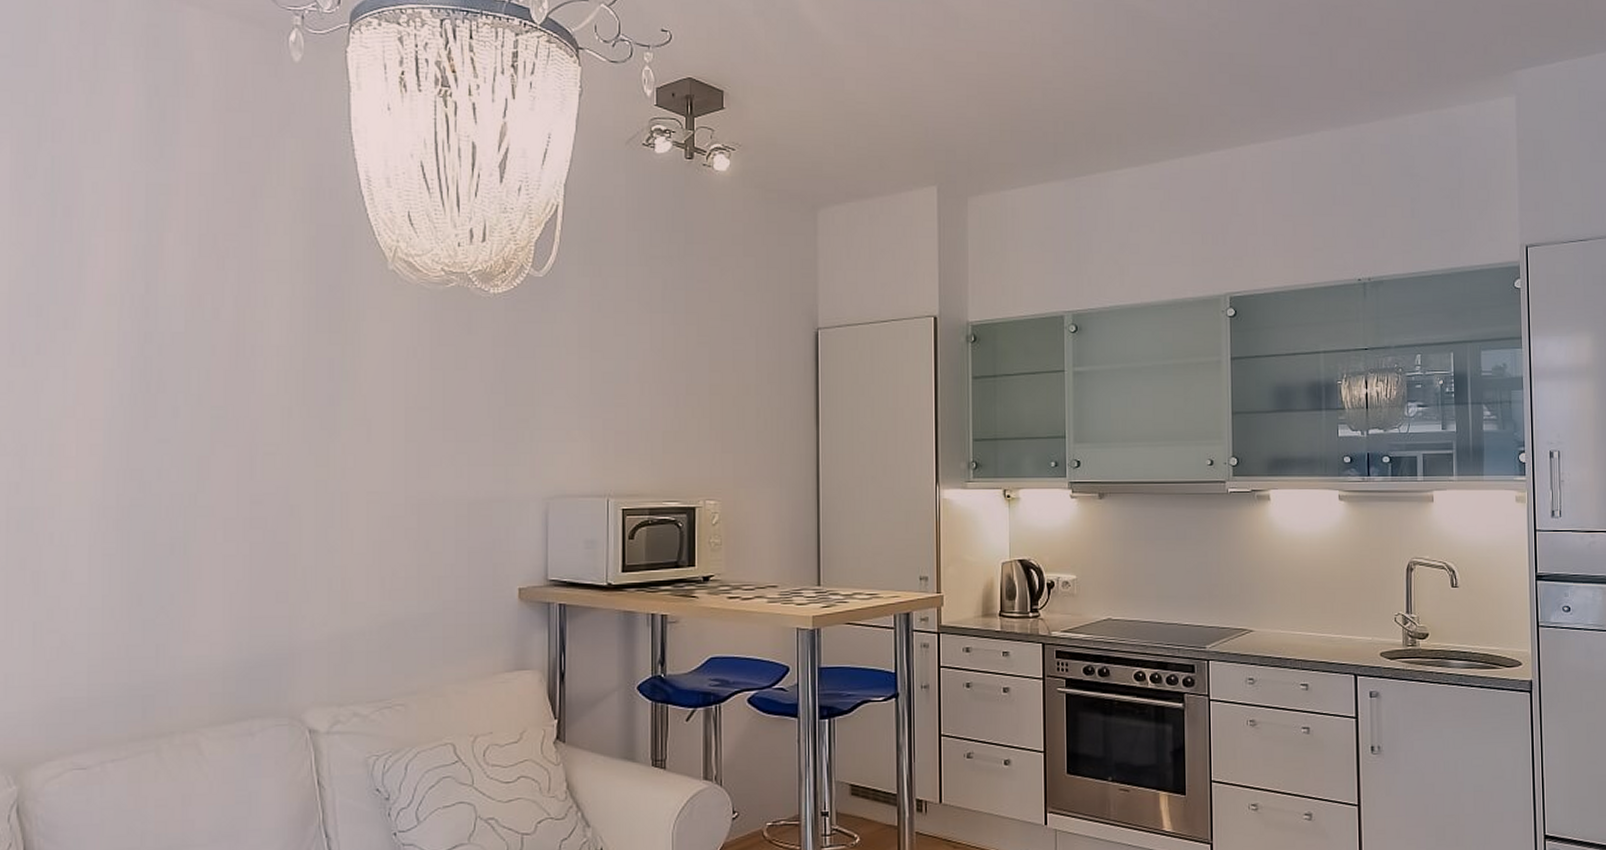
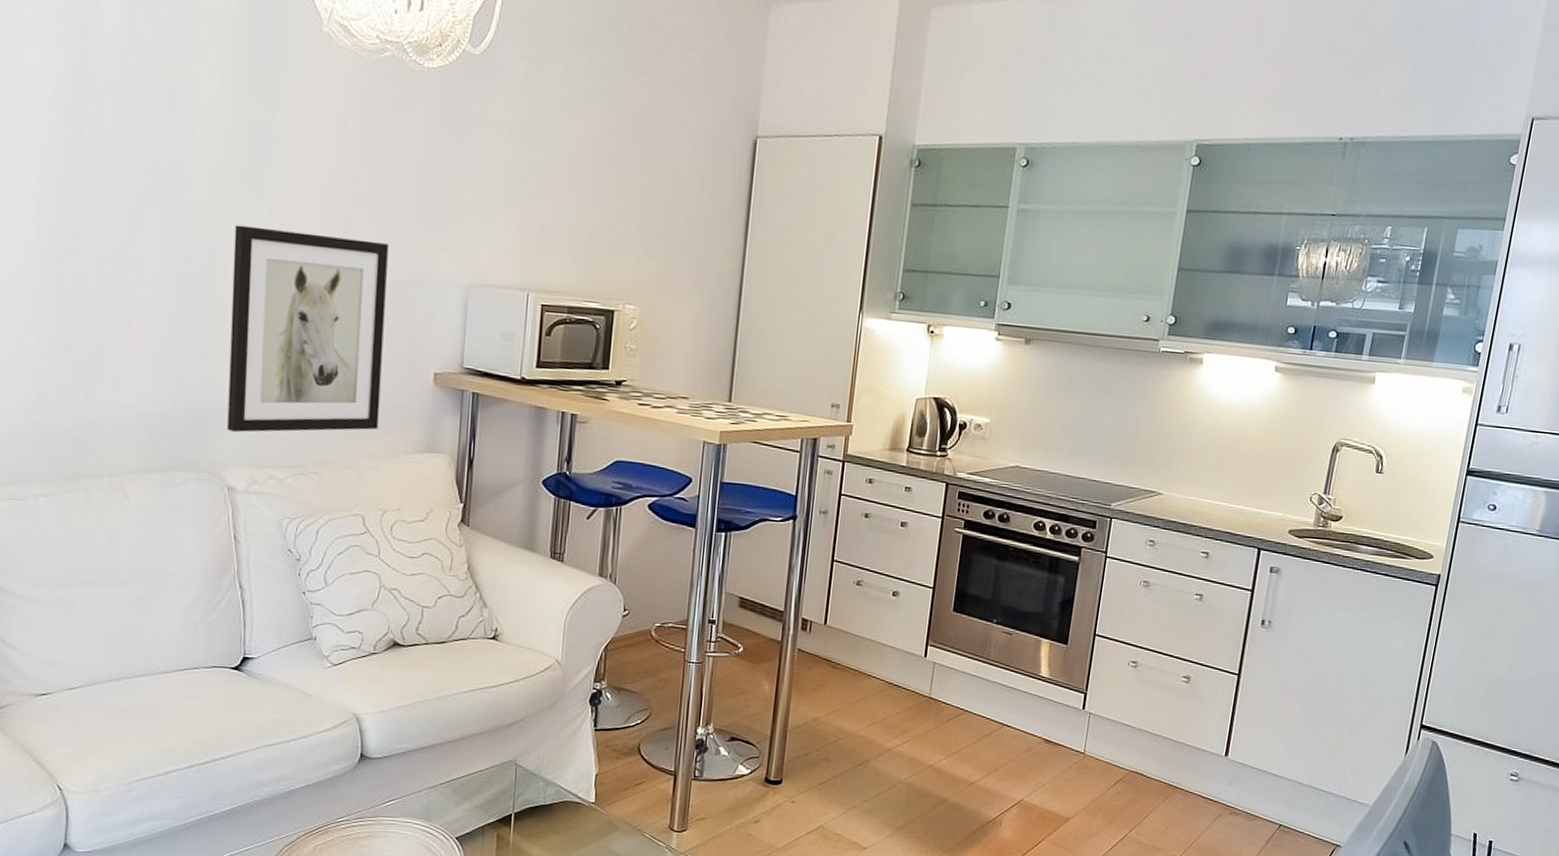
wall art: none [306,461,464,672] -> present [227,225,388,433]

